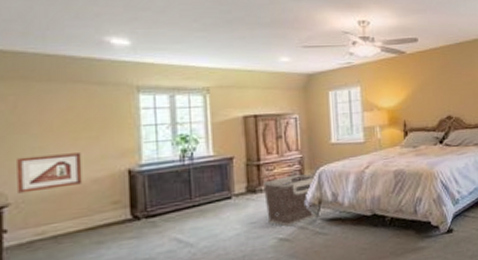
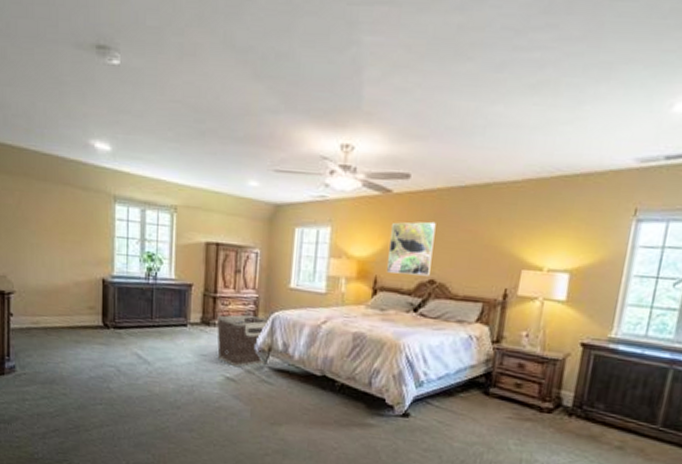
picture frame: present [17,153,83,194] -> none [20,250,67,285]
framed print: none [410,71,447,116] -> present [387,221,436,276]

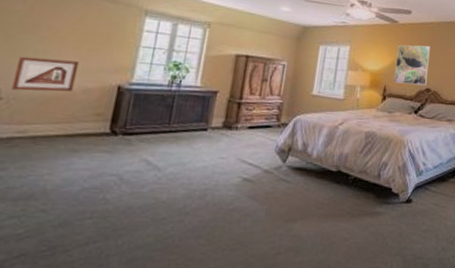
picture frame: none [20,250,67,285] -> present [12,56,80,92]
clothes hamper: present [217,315,270,367] -> none [237,118,292,167]

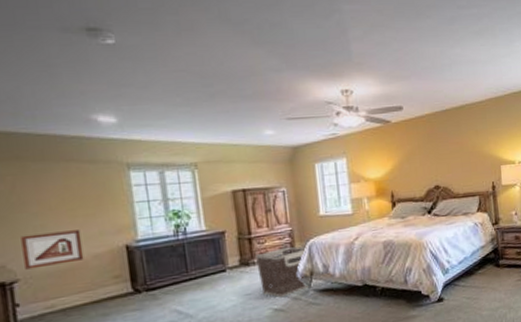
clothes hamper: none [237,118,292,167] -> present [256,246,312,297]
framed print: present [394,45,430,86] -> none [396,140,434,187]

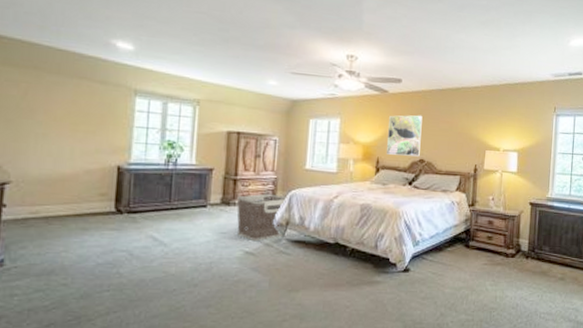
picture frame: present [21,230,84,270] -> none [19,140,78,174]
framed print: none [396,140,434,187] -> present [387,115,423,157]

